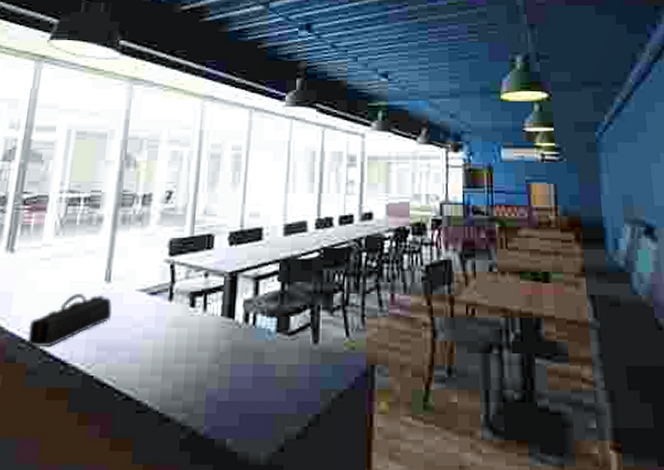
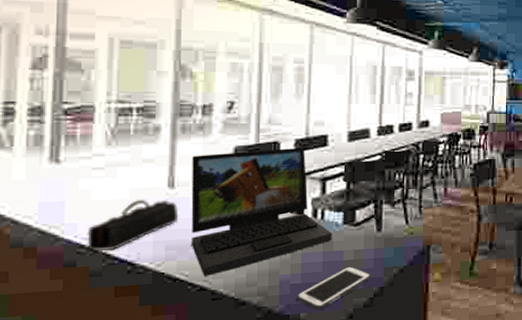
laptop: none [120,241,264,385] -> present [190,147,332,277]
cell phone: none [223,384,306,437] -> present [297,266,371,311]

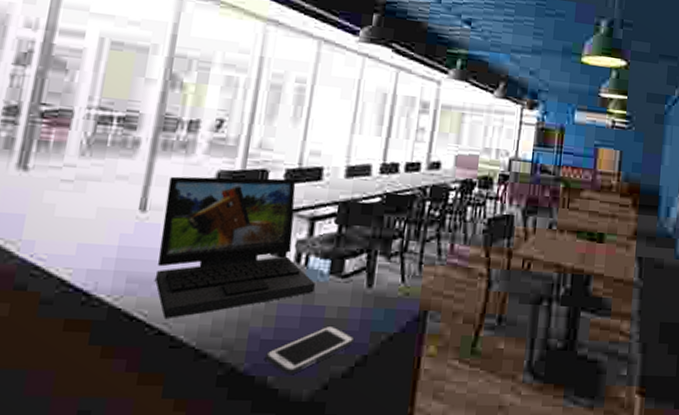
pencil case: present [87,198,179,251] -> none [41,220,147,276]

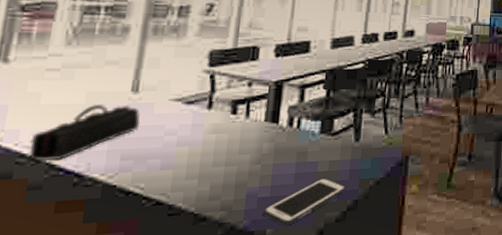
pencil case: none [41,220,147,276] -> present [28,103,141,161]
laptop: present [154,176,315,320] -> none [150,53,307,191]

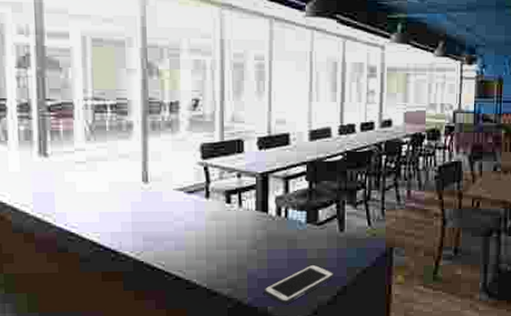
pencil case: present [28,103,141,161] -> none [75,192,154,239]

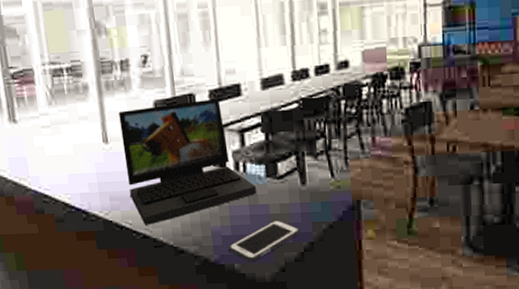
laptop: none [163,145,296,268] -> present [118,98,257,226]

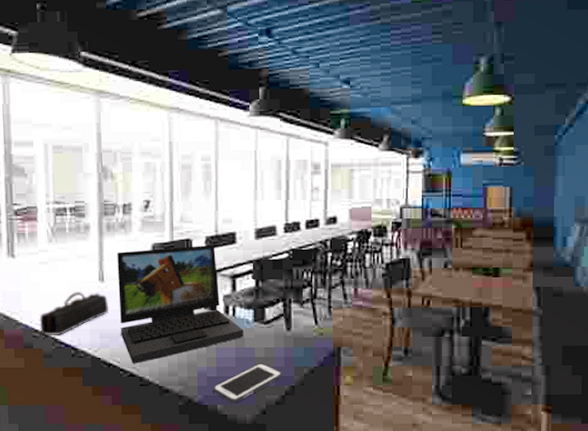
pencil case: none [47,153,116,200] -> present [39,291,109,335]

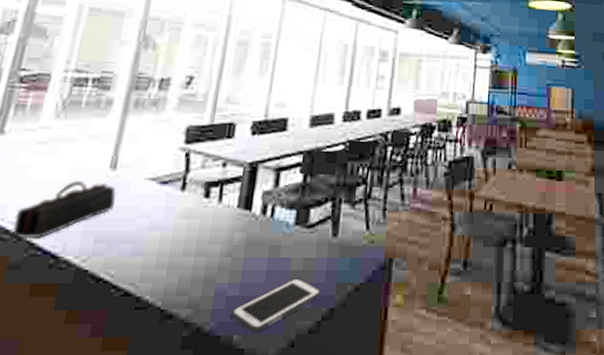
laptop: present [117,244,244,365] -> none [122,130,281,280]

